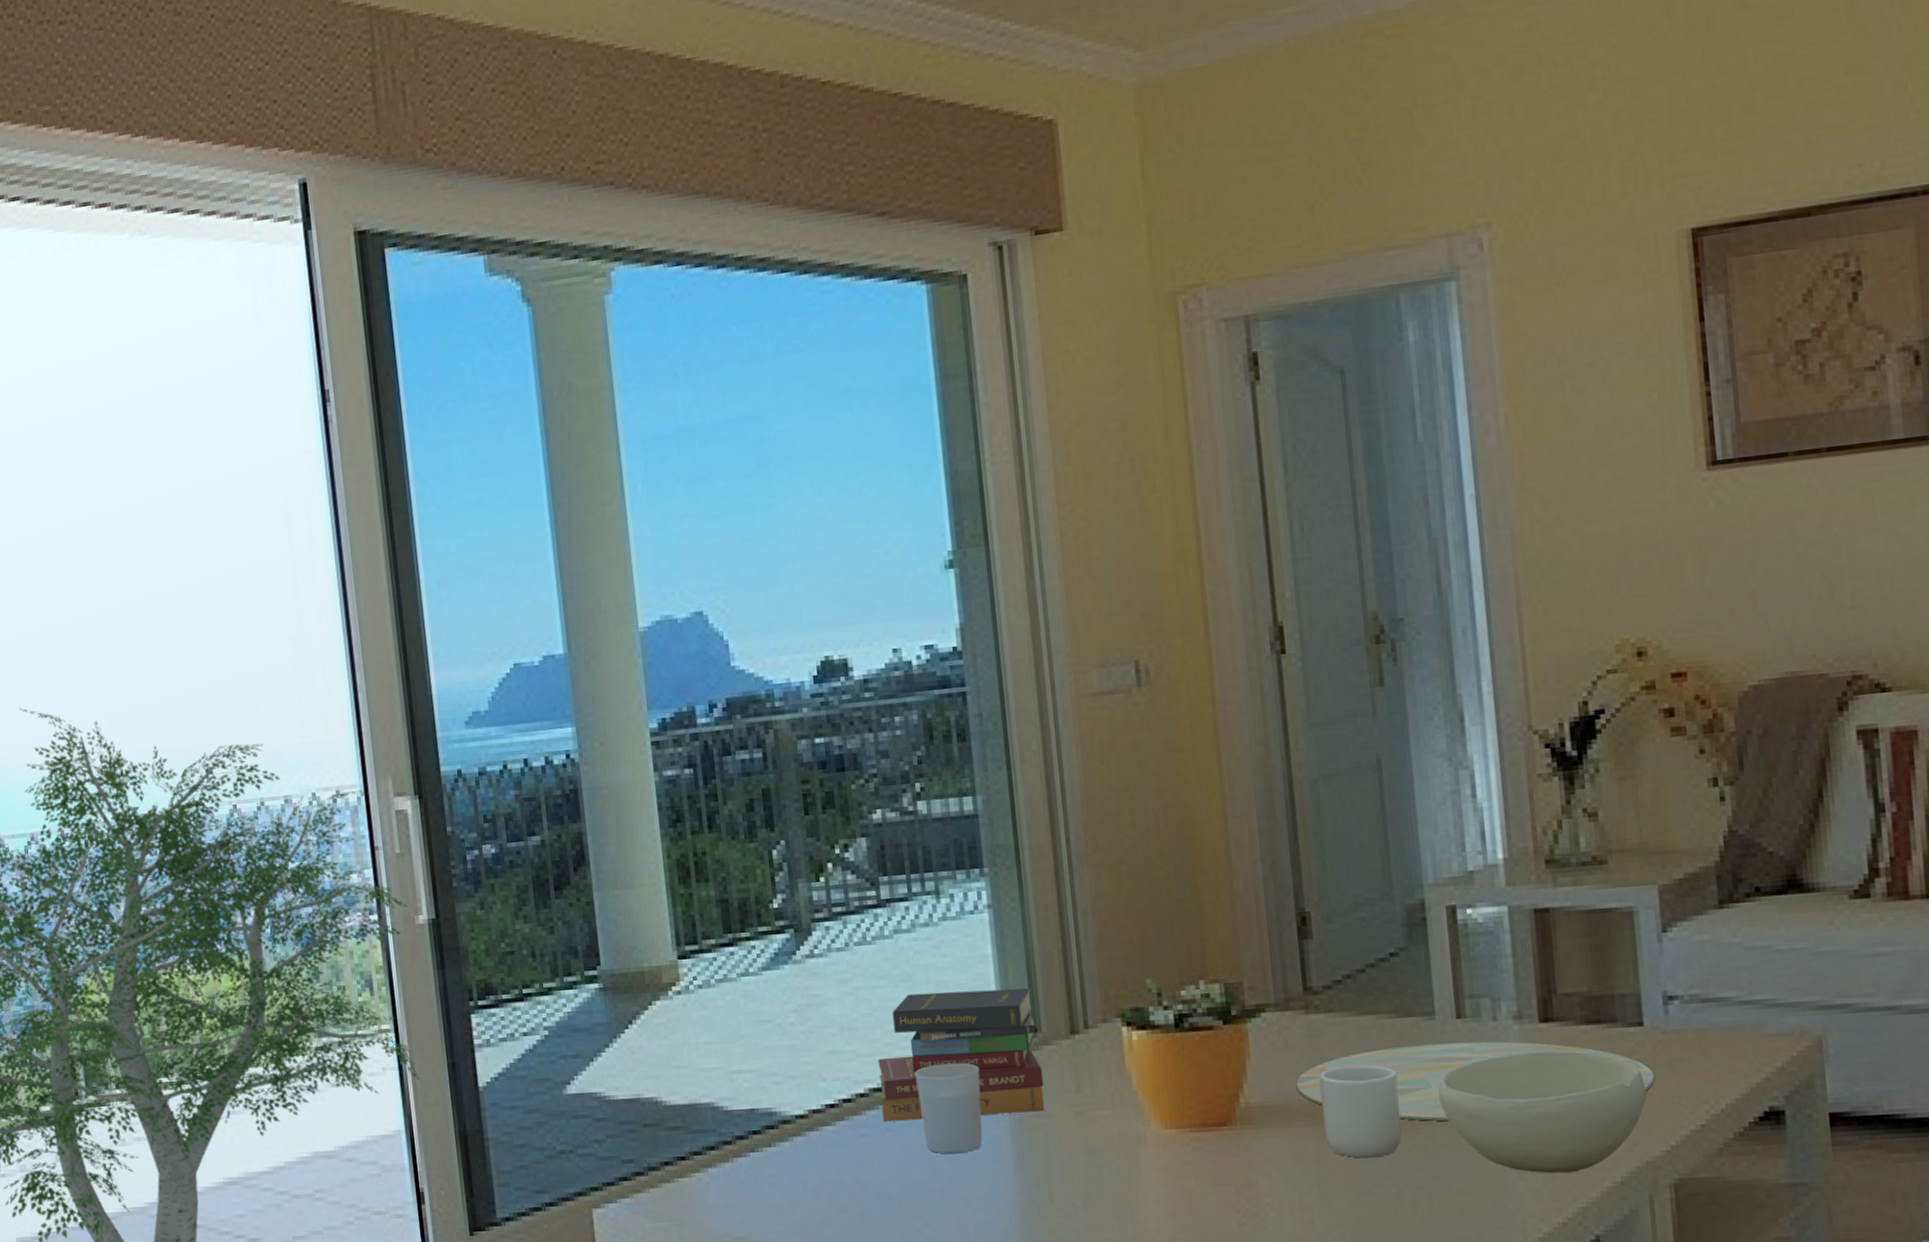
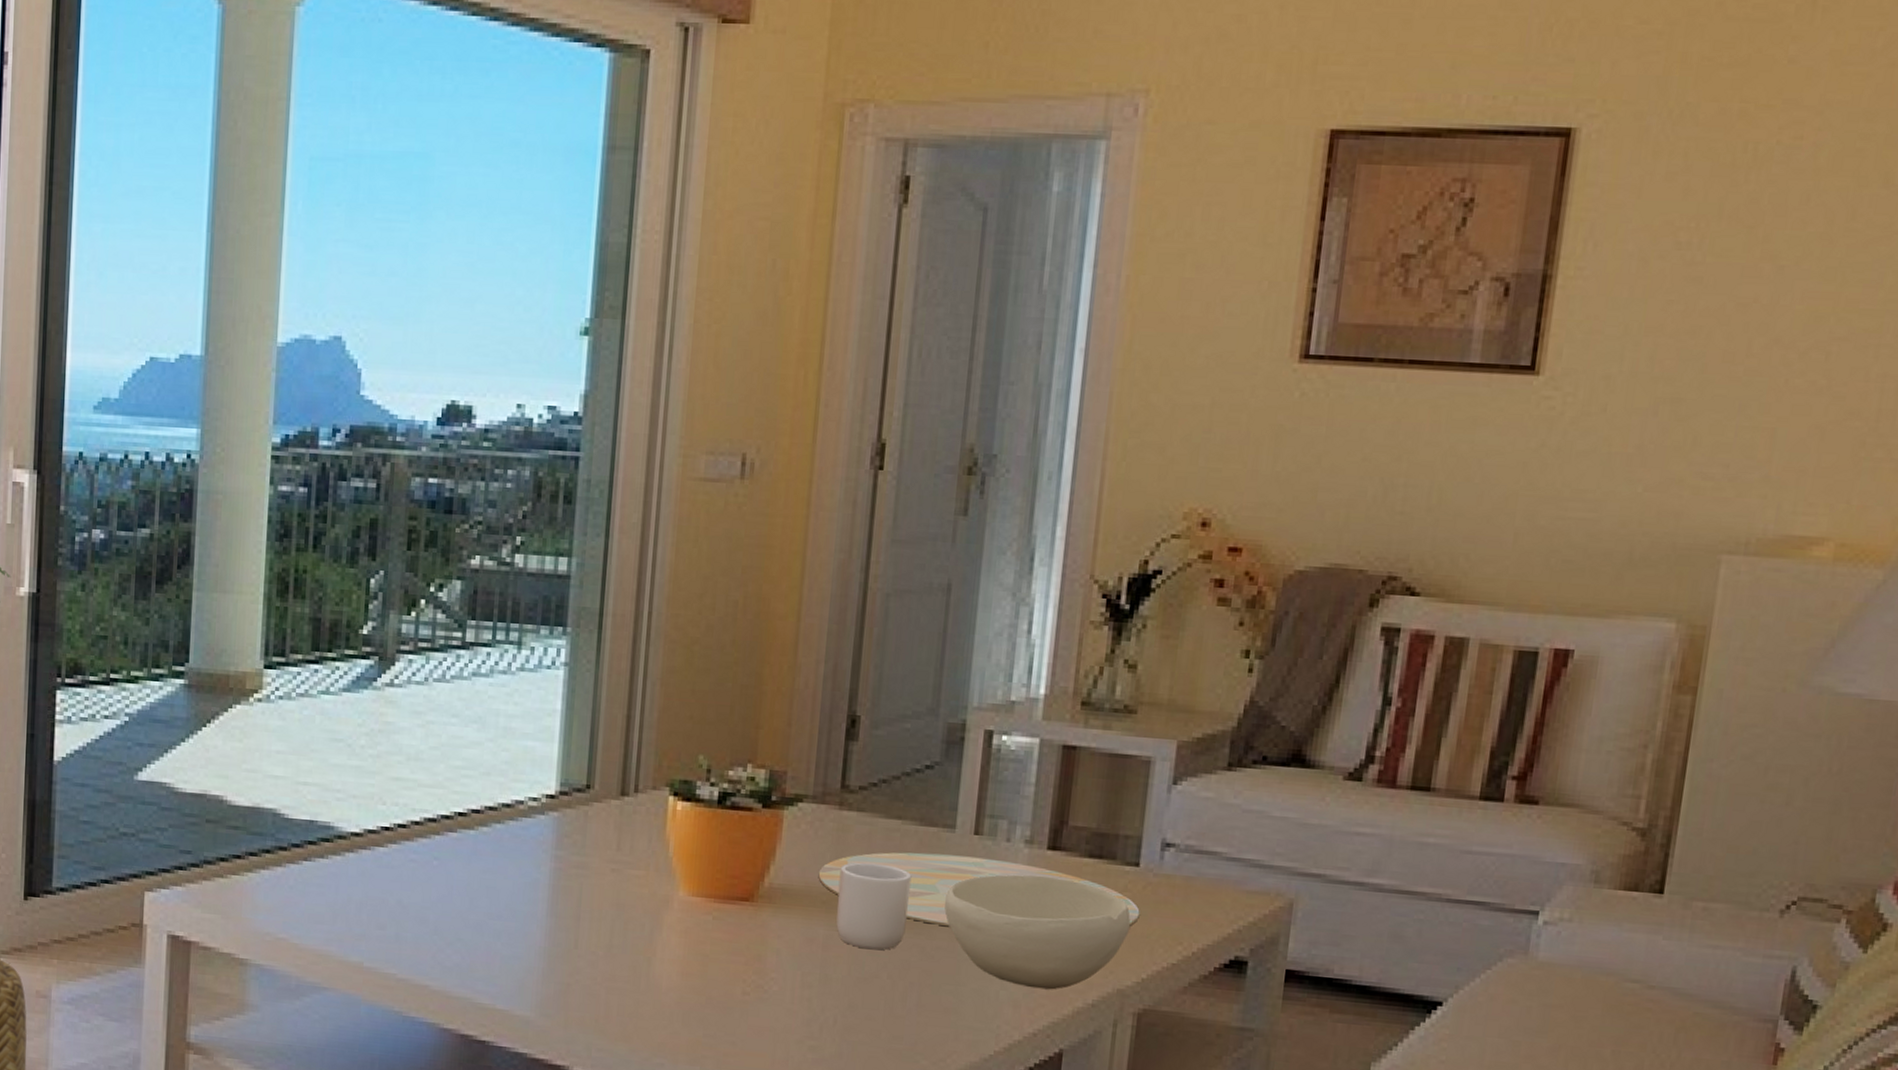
books: present [877,987,1045,1122] -> none [433,735,591,863]
candle holder: present [914,1062,983,1154] -> none [469,804,531,891]

